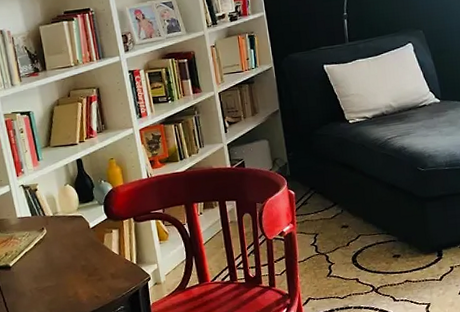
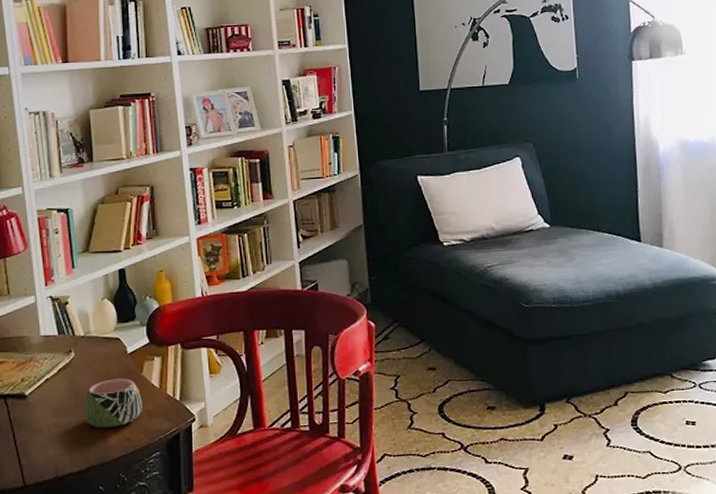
mug: none [58,248,107,290] -> present [84,378,142,428]

